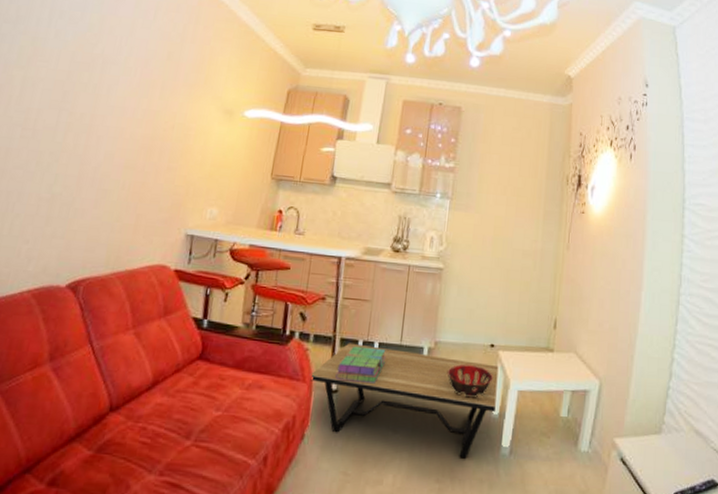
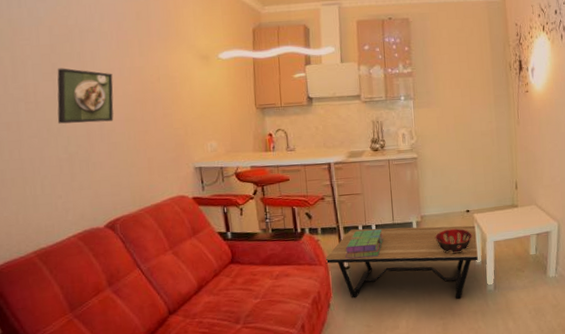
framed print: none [50,97,125,165] -> present [57,68,114,124]

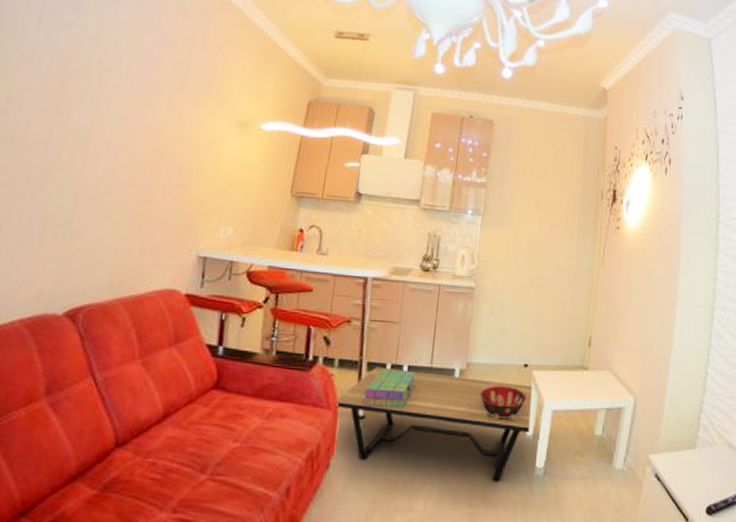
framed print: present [57,68,114,124] -> none [42,108,127,183]

